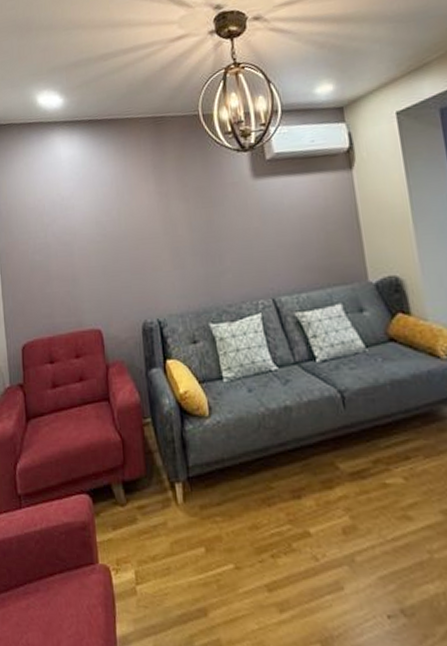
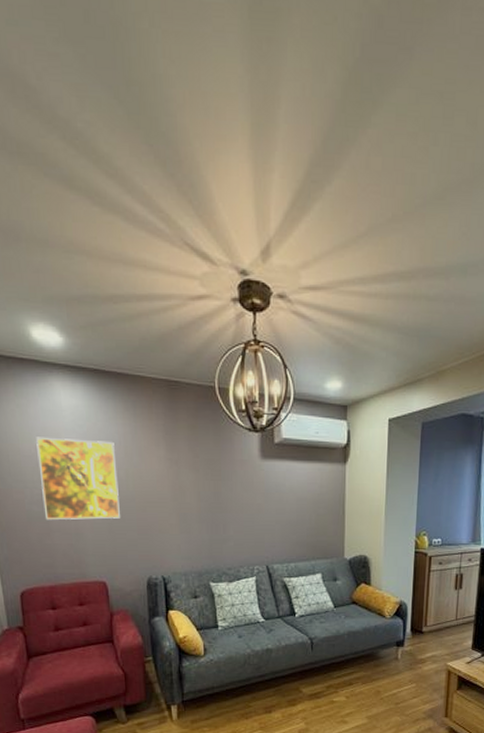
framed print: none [39,183,114,269] -> present [36,437,120,521]

